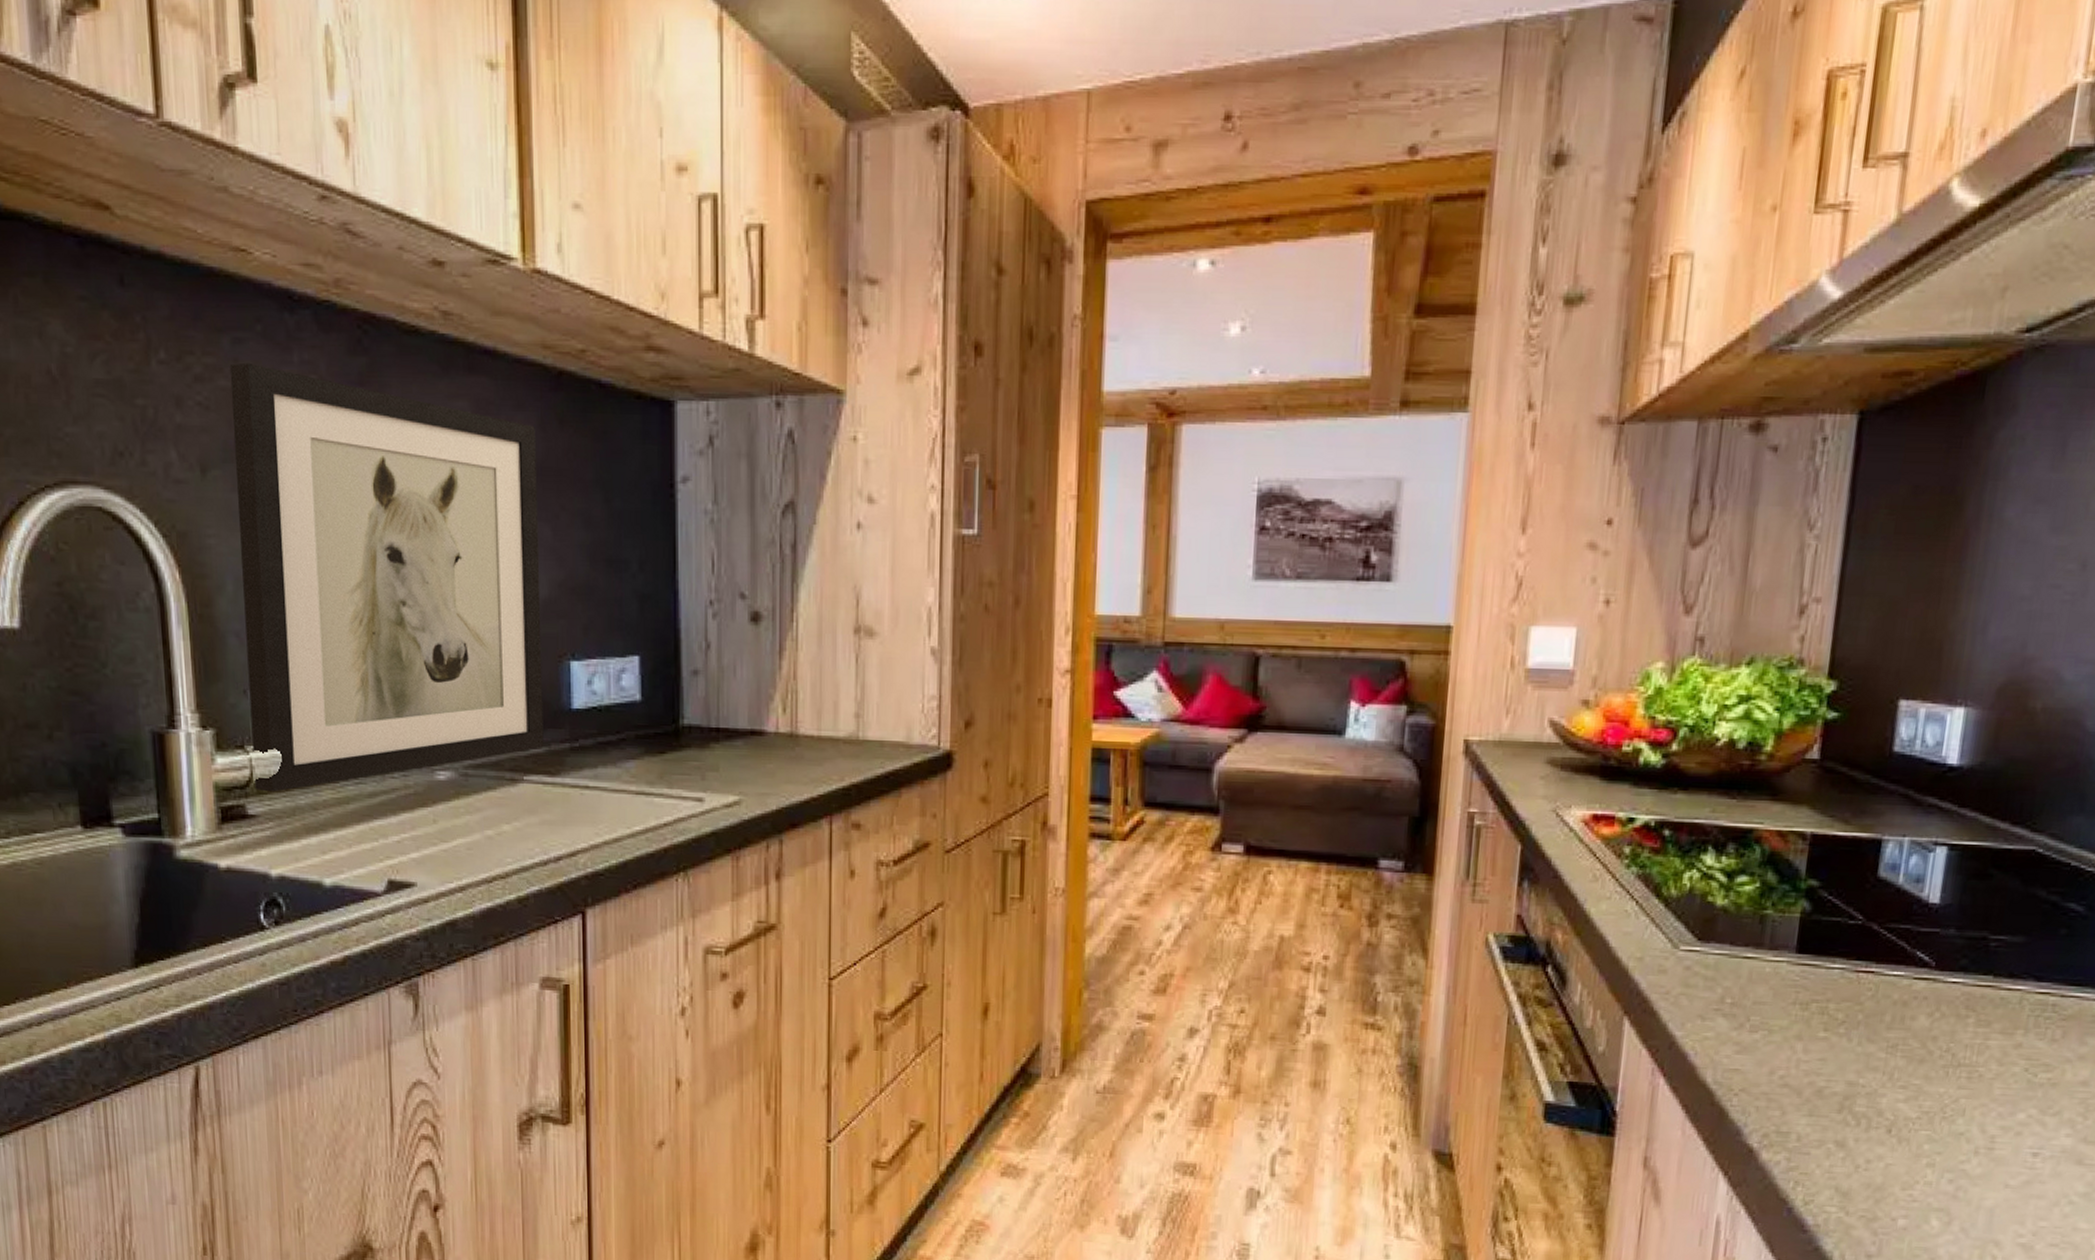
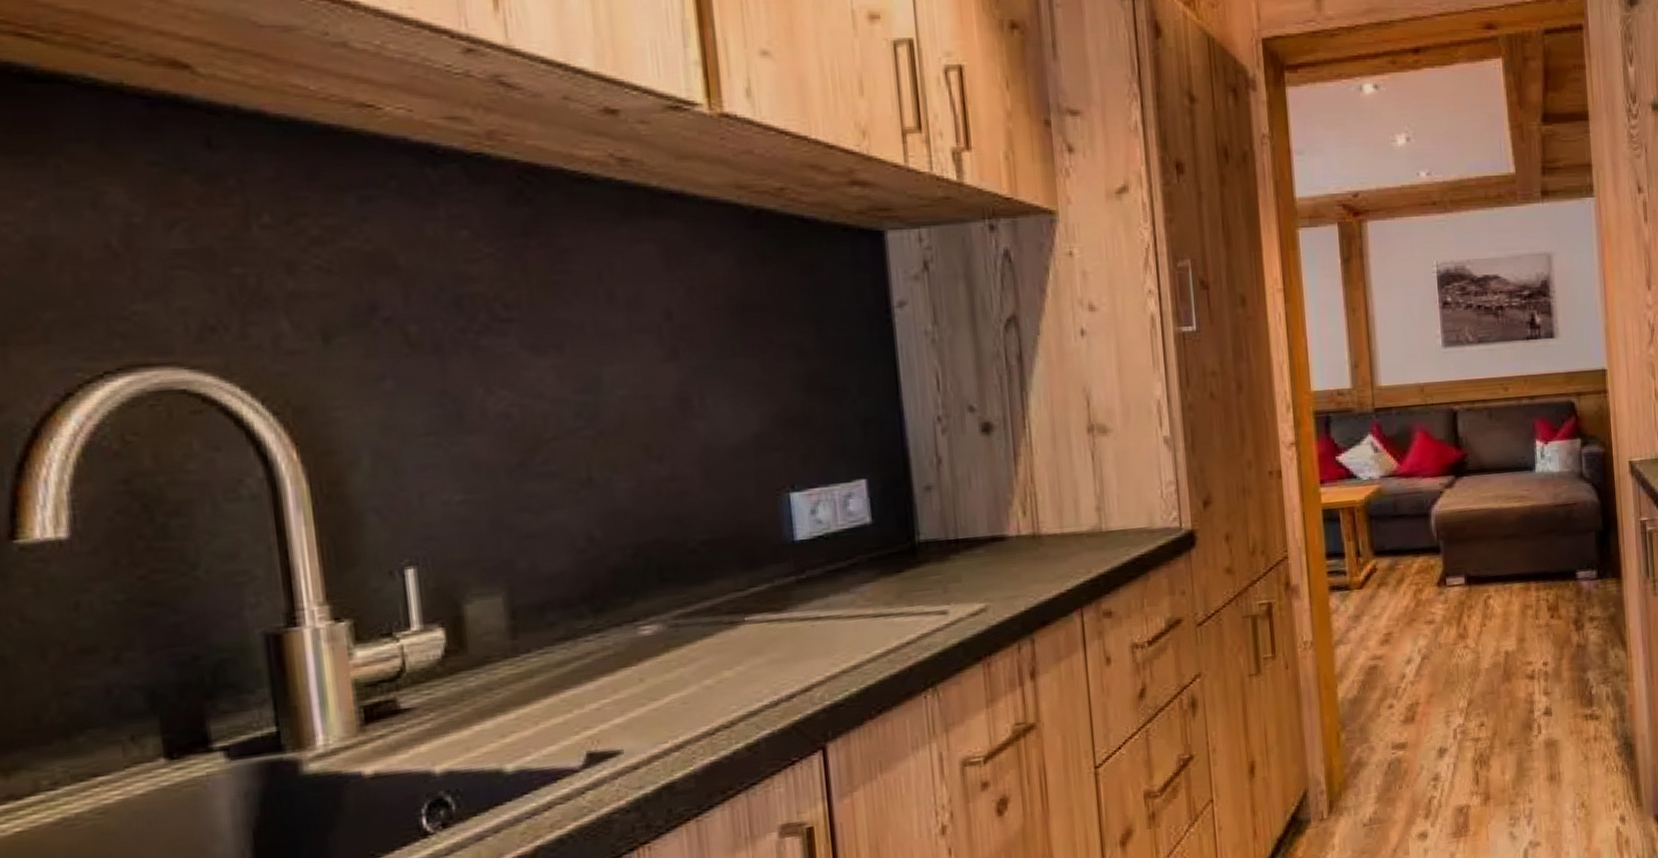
wall art: present [229,362,544,792] -> none [356,221,766,680]

